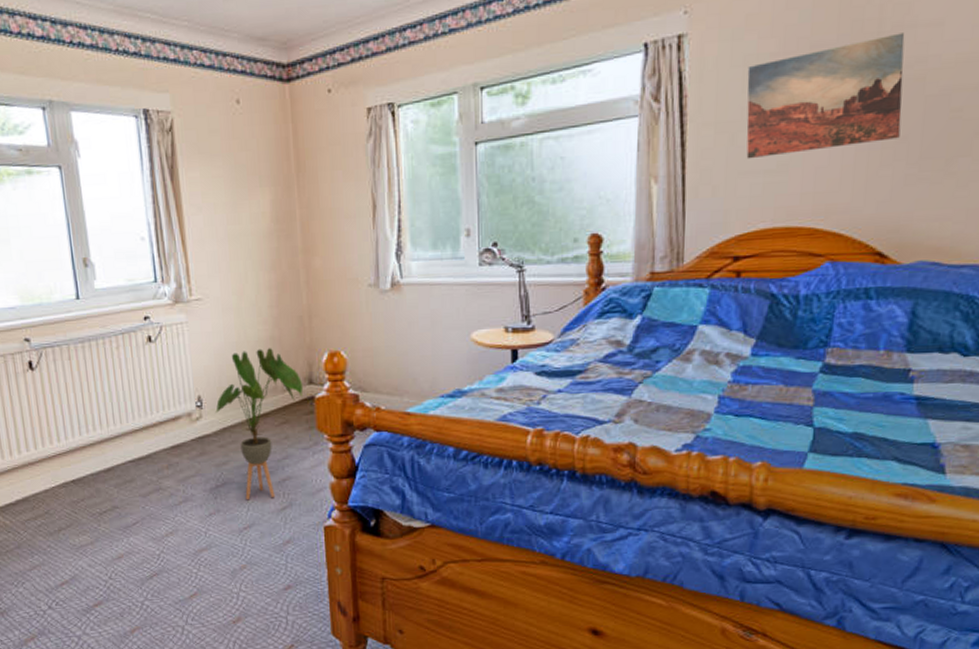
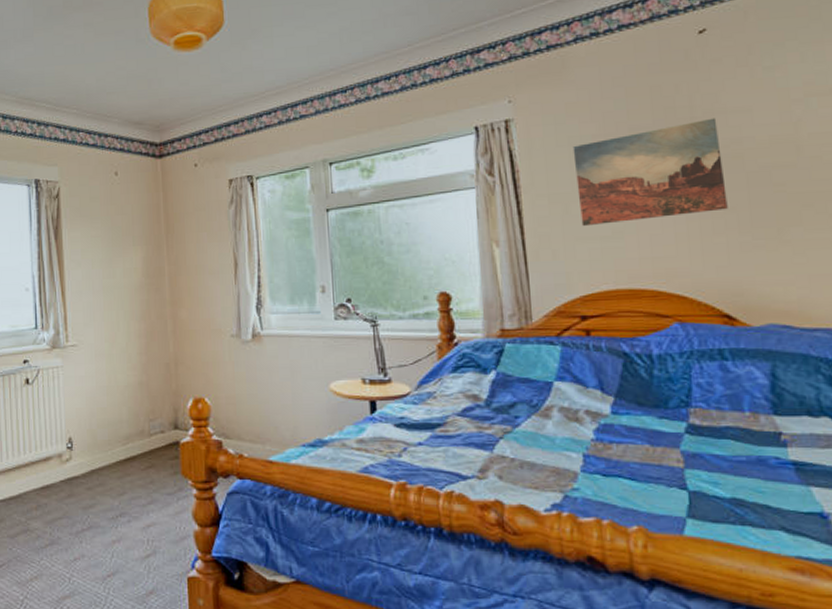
house plant: present [215,348,304,499] -> none [85,393,169,545]

